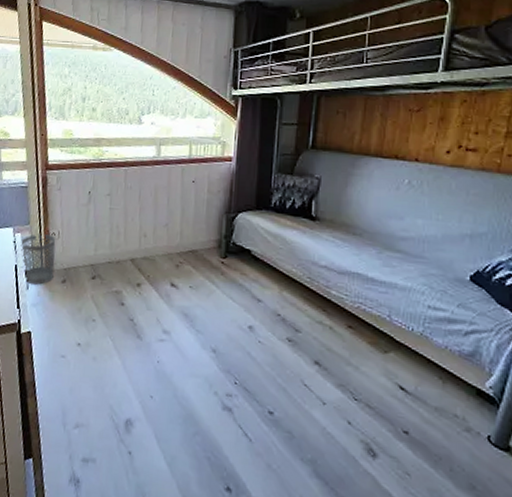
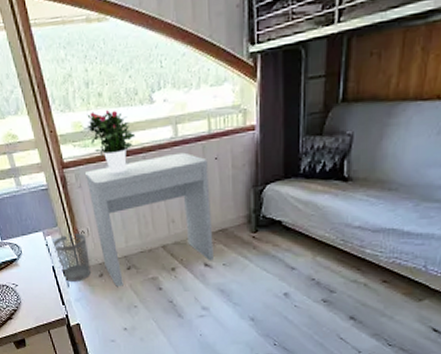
desk: none [66,171,185,296] -> present [84,152,214,286]
potted flower: none [73,123,121,182] -> present [84,110,136,174]

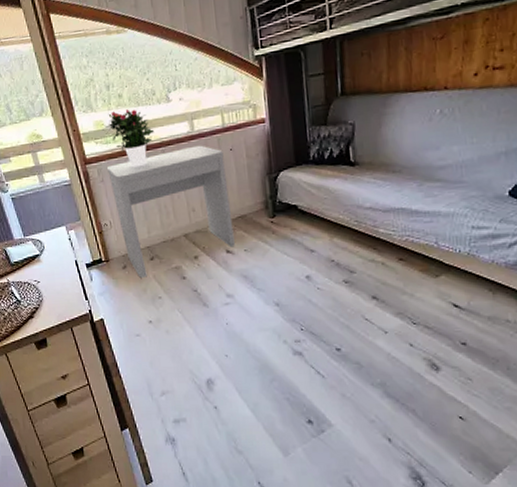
wastebasket: present [53,233,91,282] -> none [76,226,114,275]

